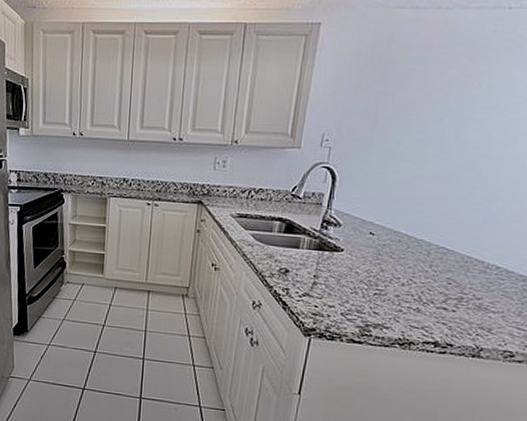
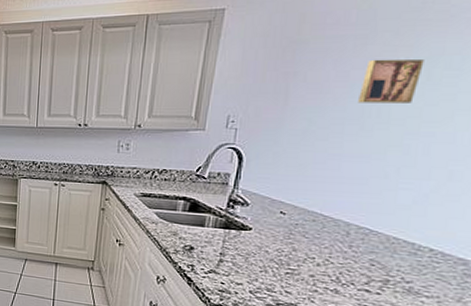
wall art: none [439,83,495,127] -> present [358,59,424,103]

